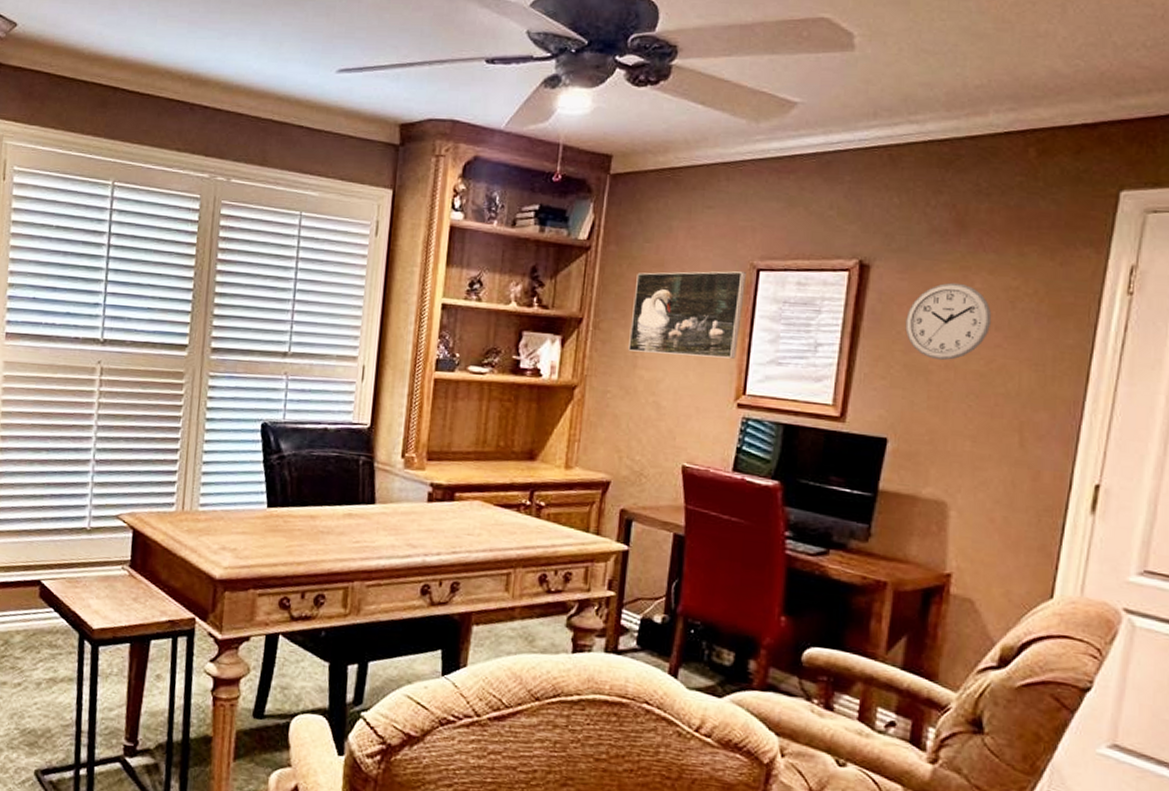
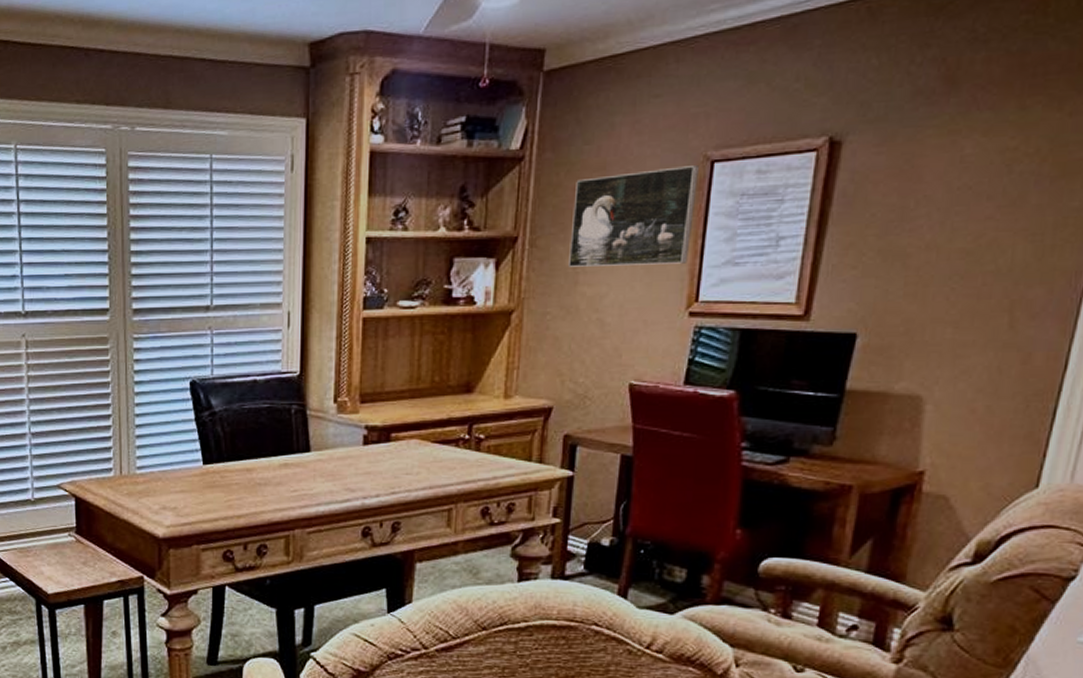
wall clock: present [905,282,992,361] -> none [881,150,984,242]

